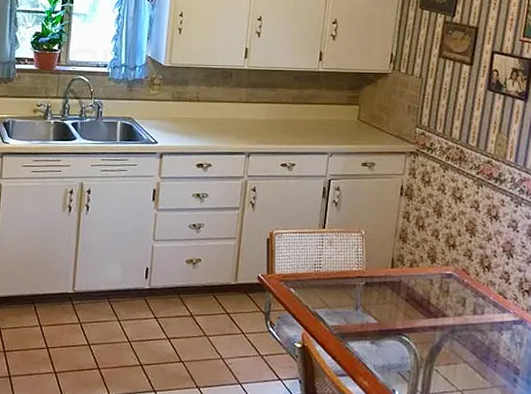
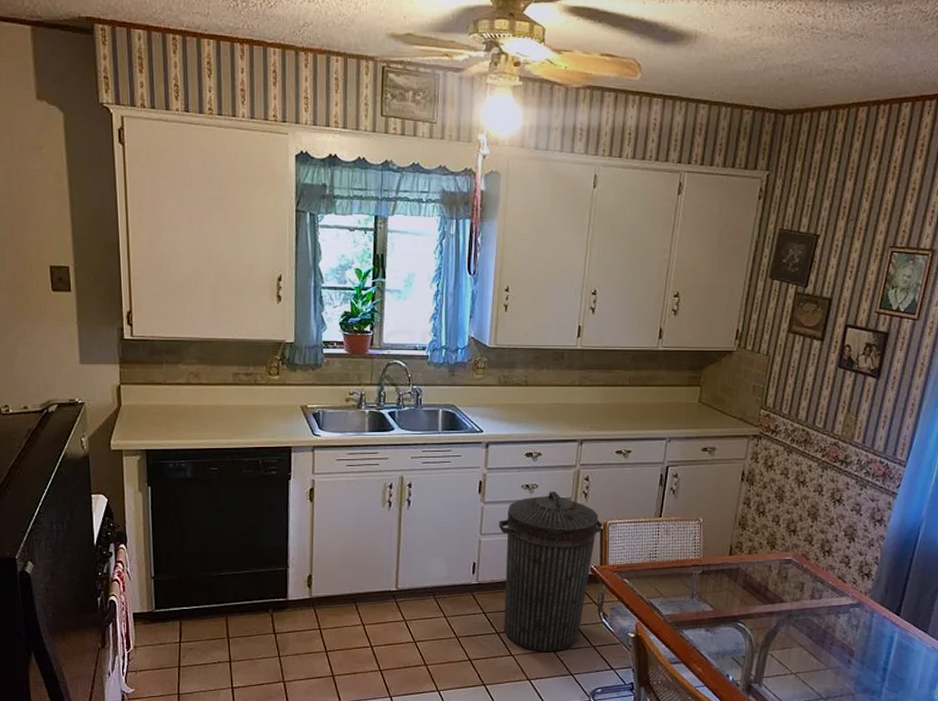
trash can: none [170,201,271,360] -> present [498,492,605,652]

